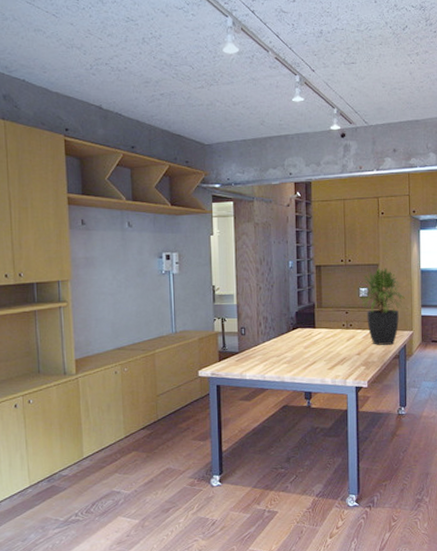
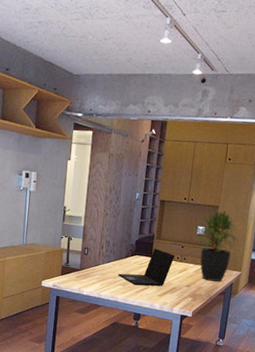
laptop: none [281,318,340,361] -> present [118,248,175,286]

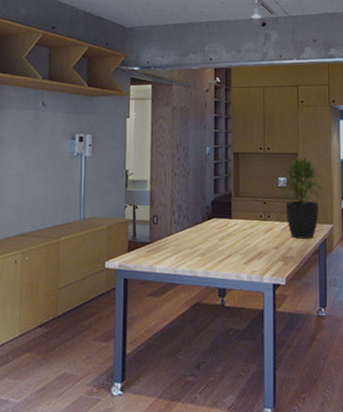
laptop: present [118,248,175,286] -> none [195,208,258,254]

